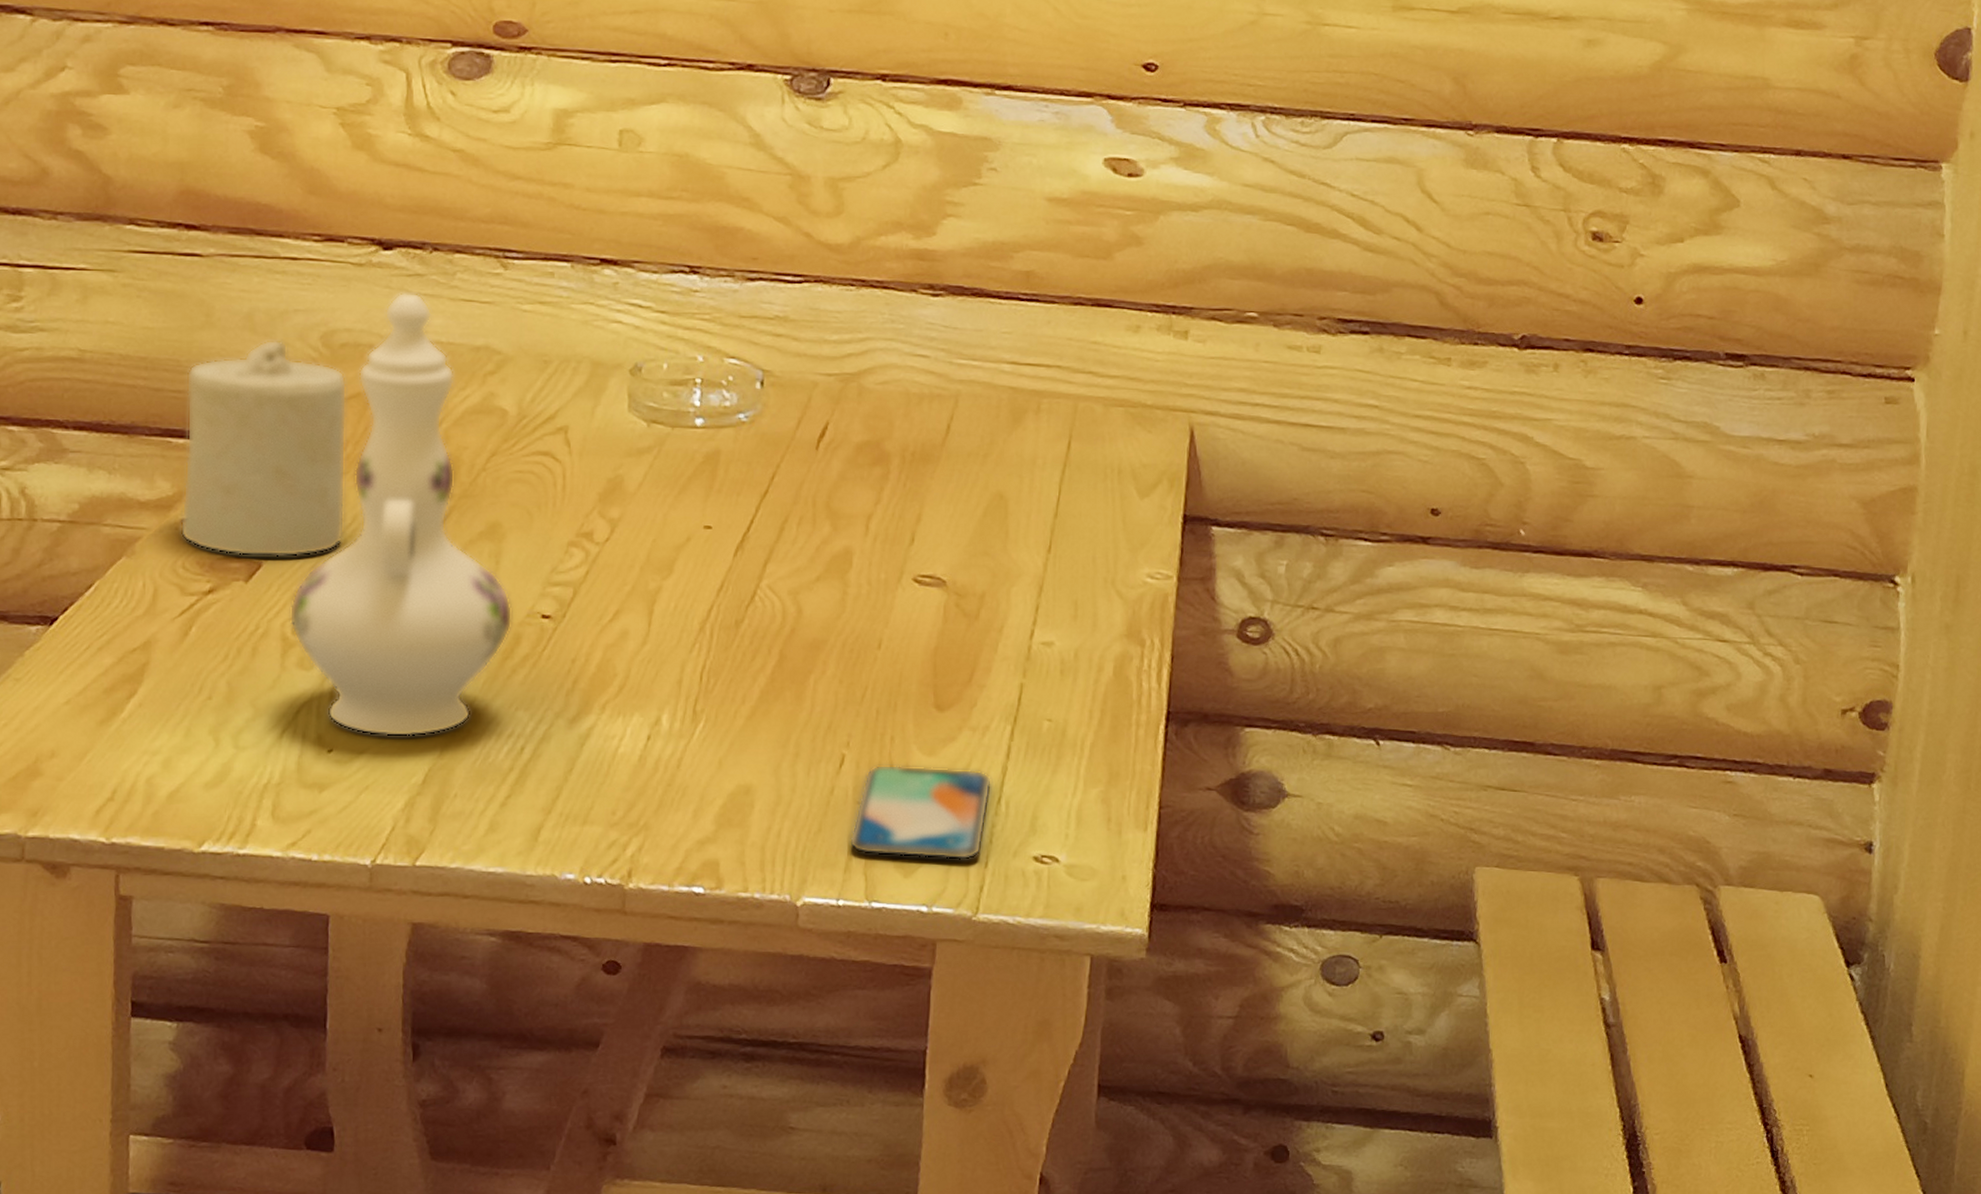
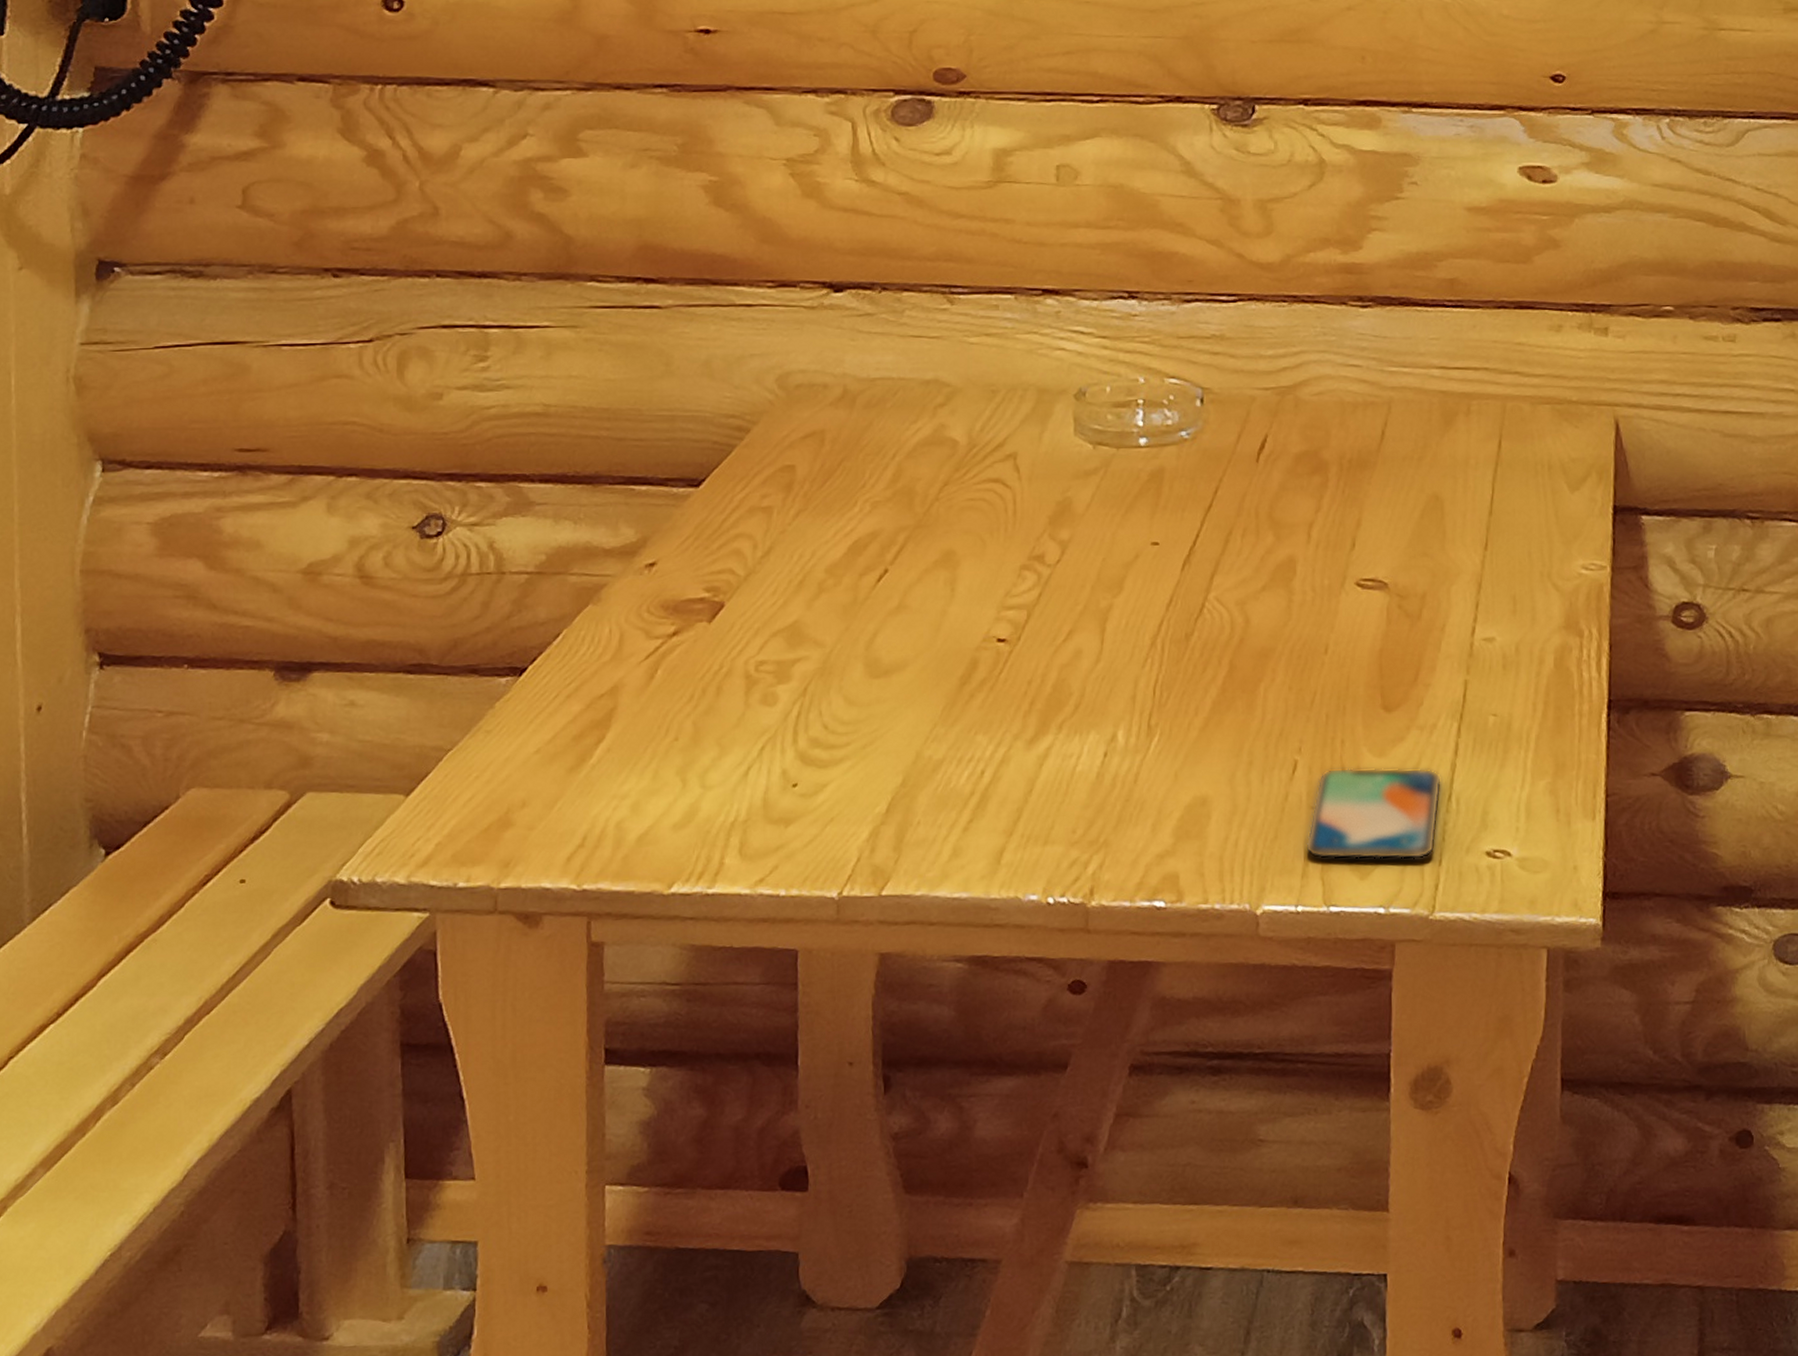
candle: present [180,339,347,557] -> none [644,384,804,597]
ewer: present [289,292,513,737] -> none [752,331,969,768]

